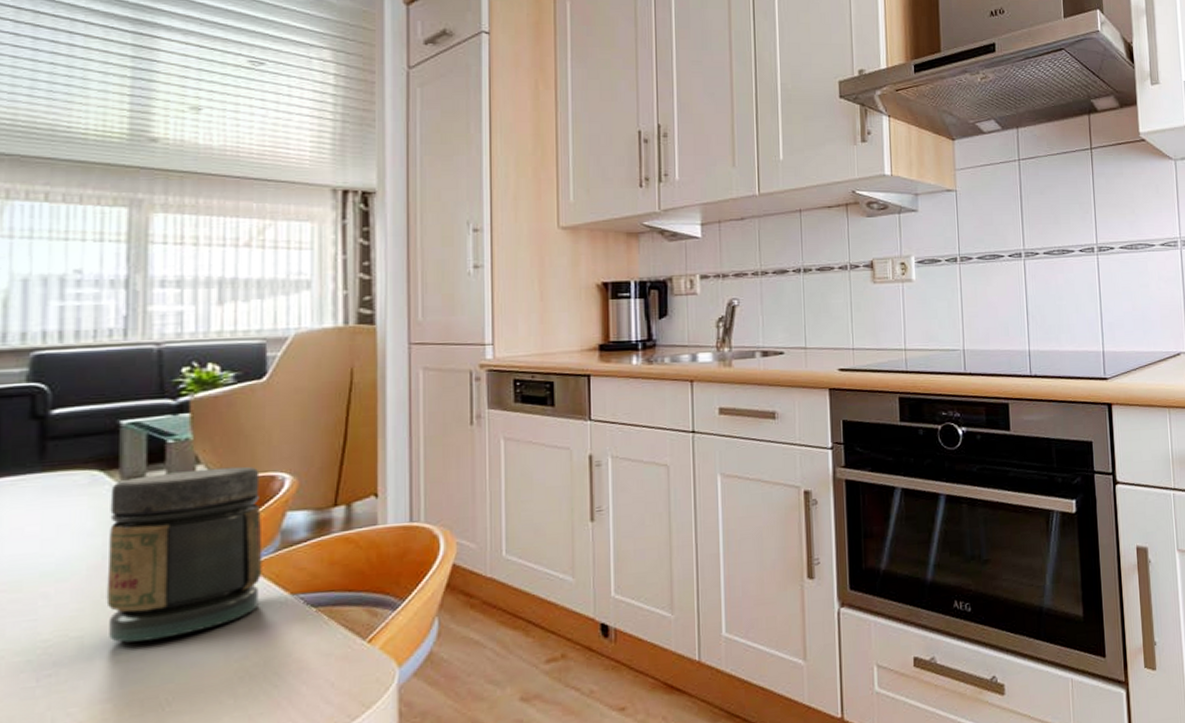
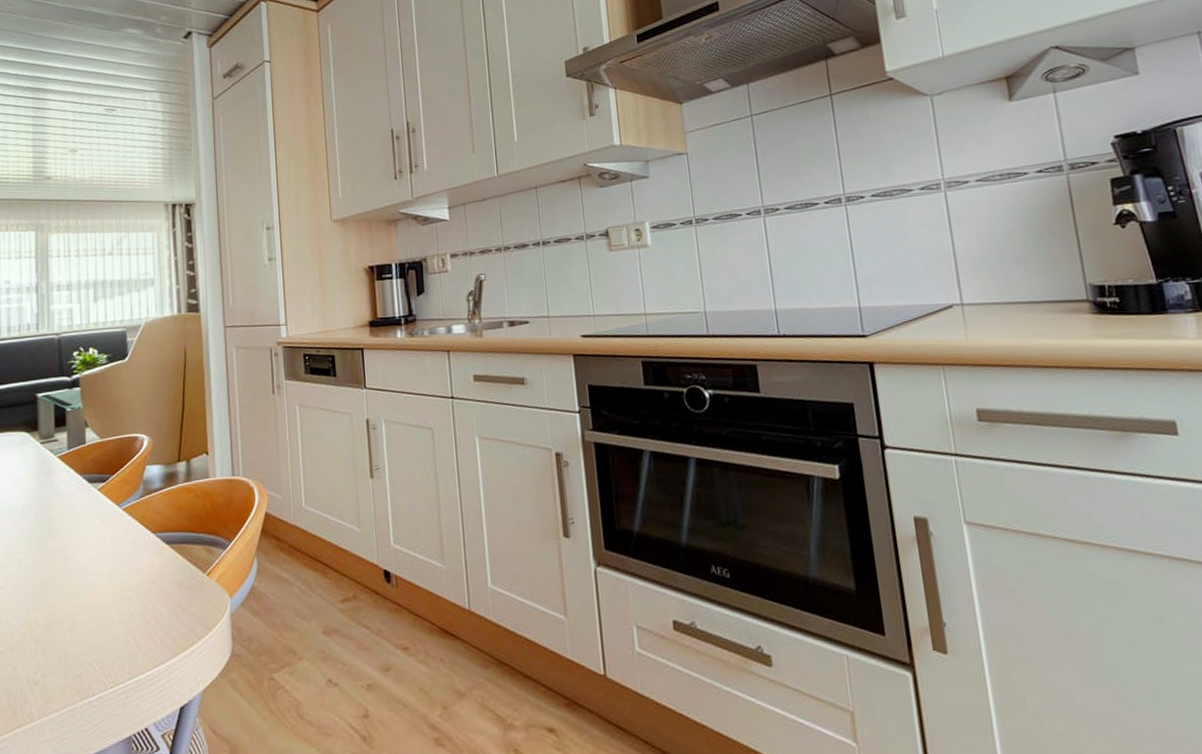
jar: present [106,466,263,643] -> none [34,429,132,565]

